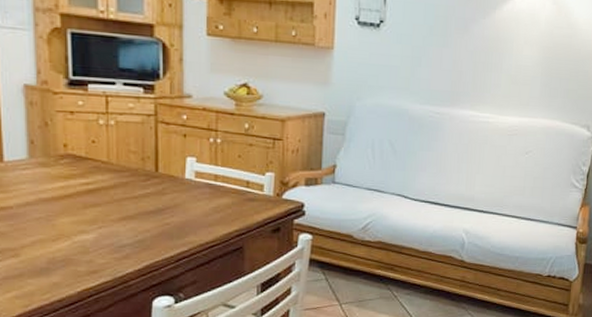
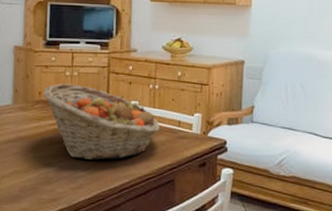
fruit basket: none [70,134,223,227] -> present [43,83,159,161]

